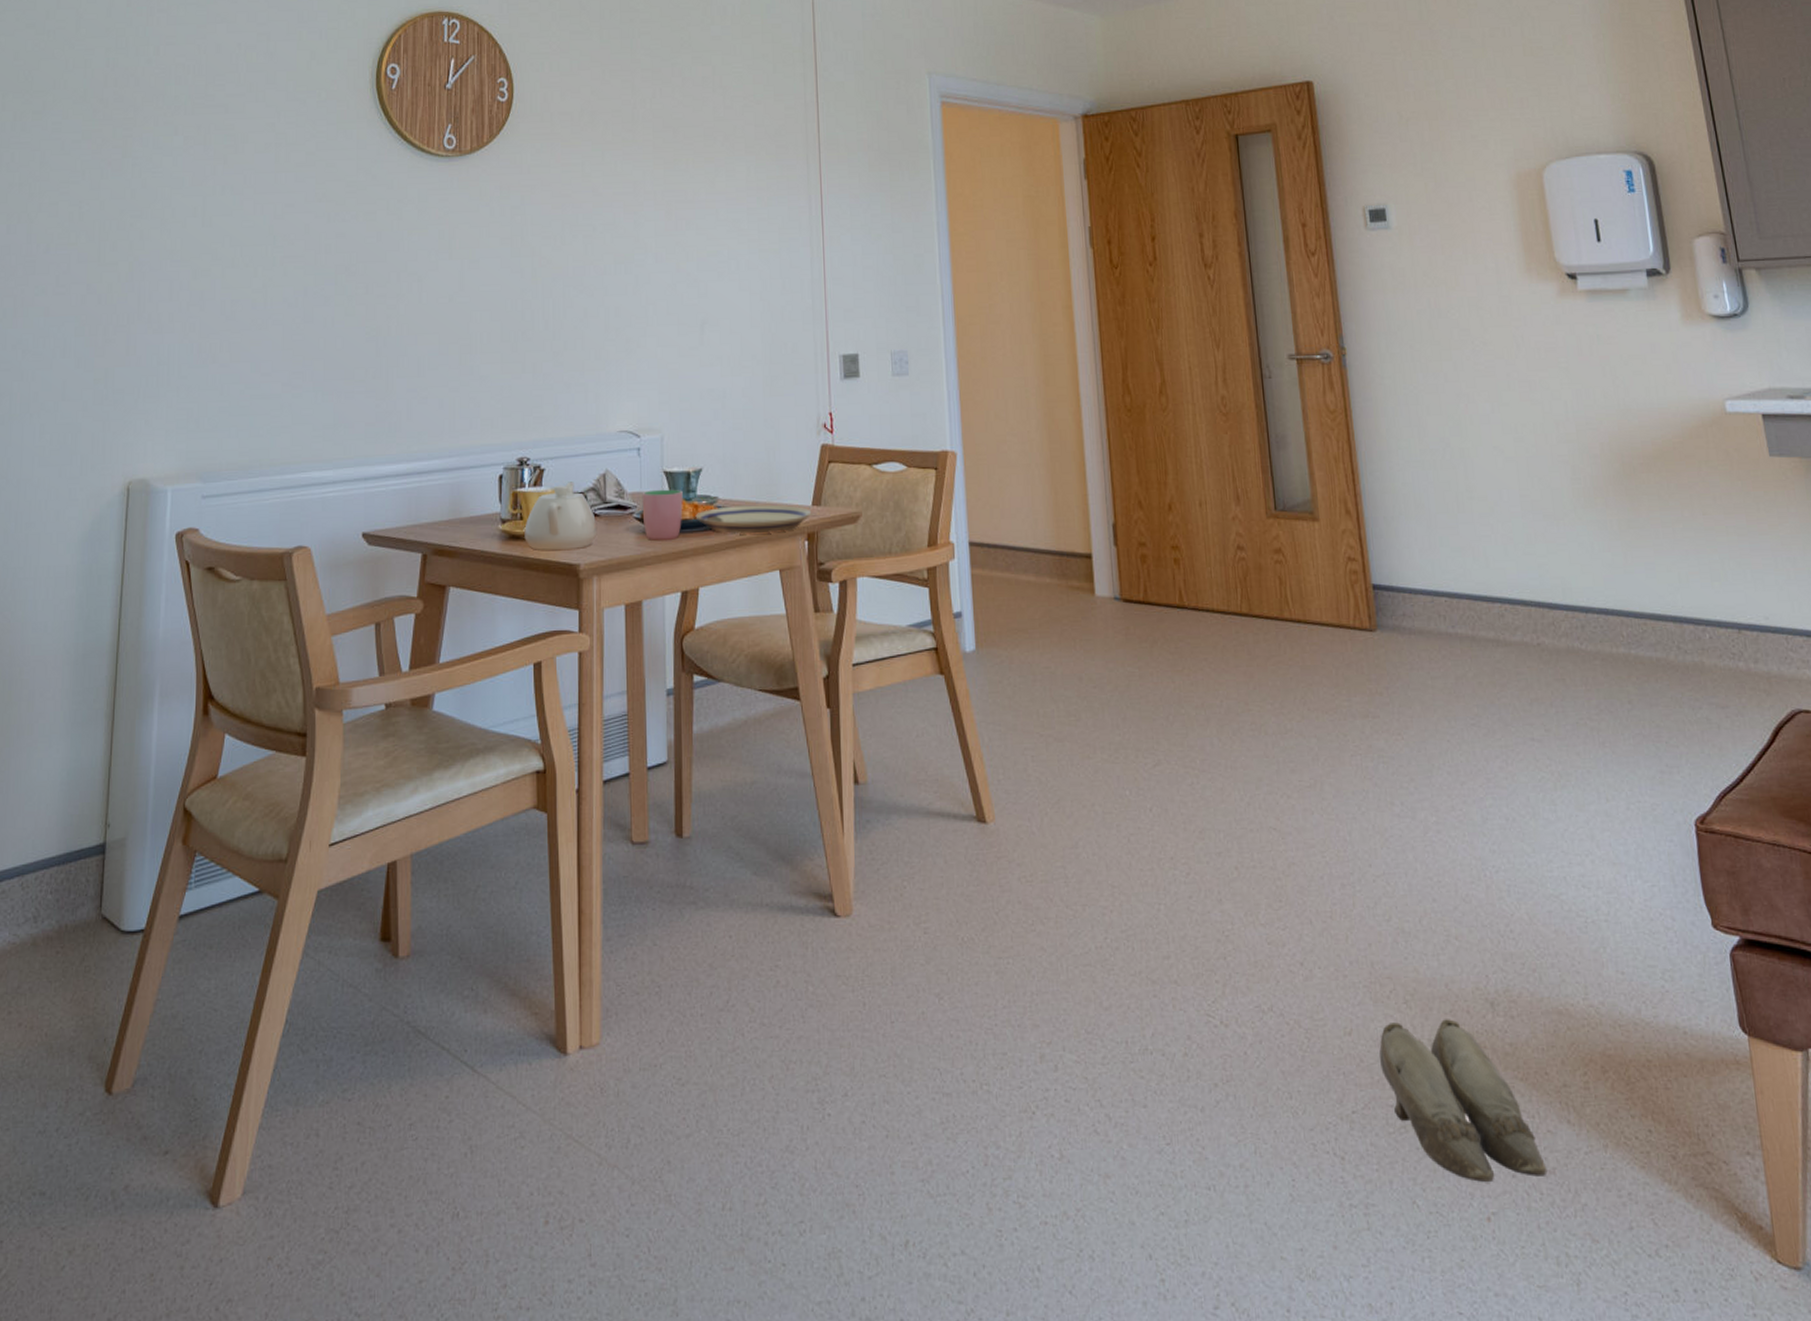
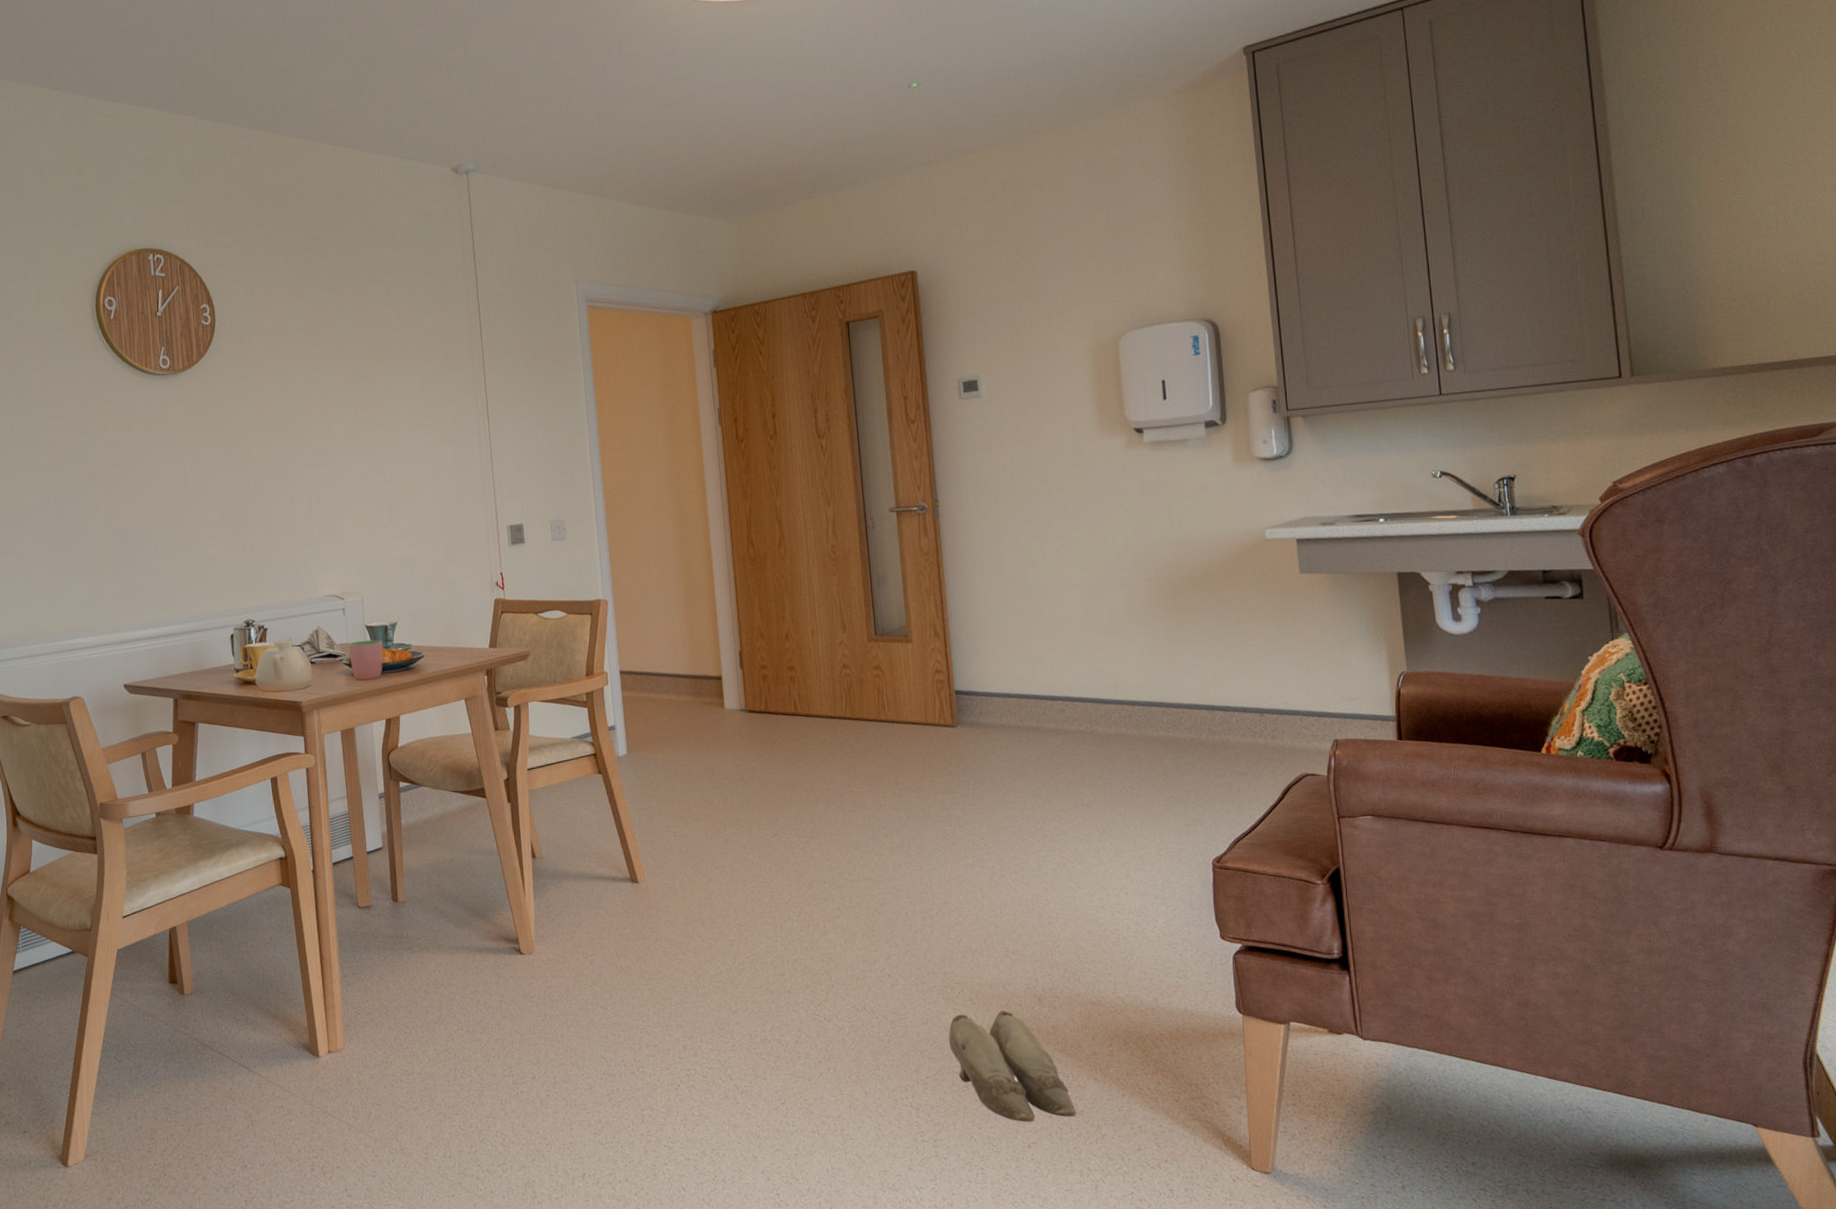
plate: present [695,504,812,534] -> none [393,648,489,673]

